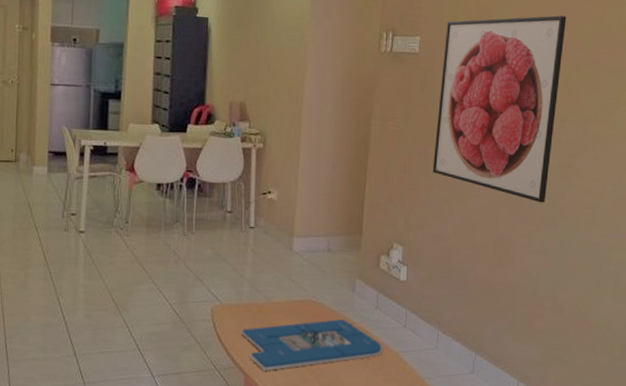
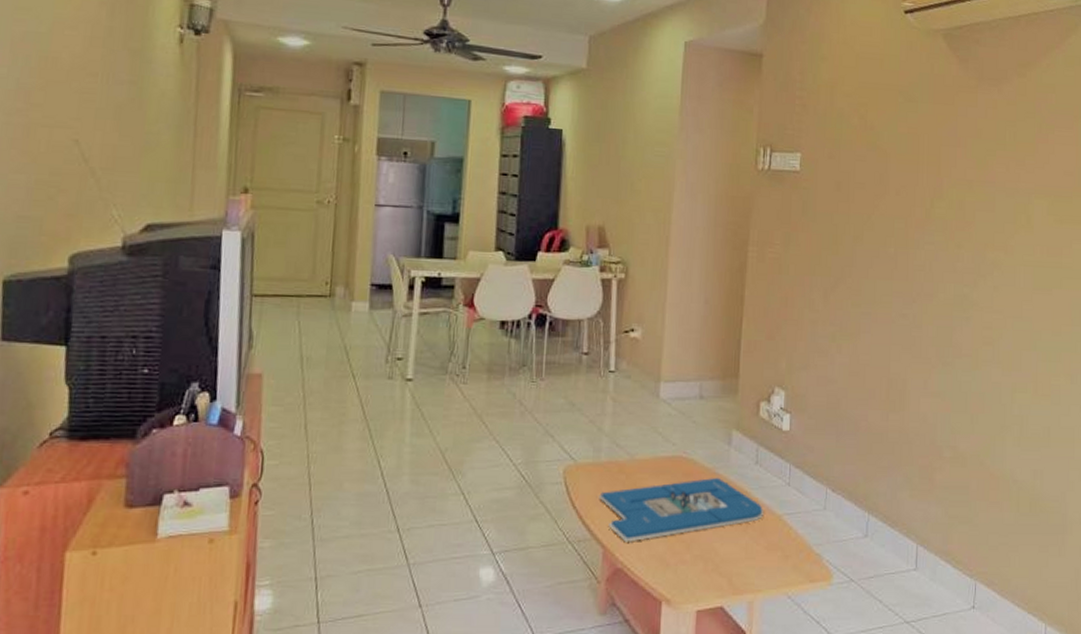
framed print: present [432,15,567,203] -> none [817,131,959,339]

